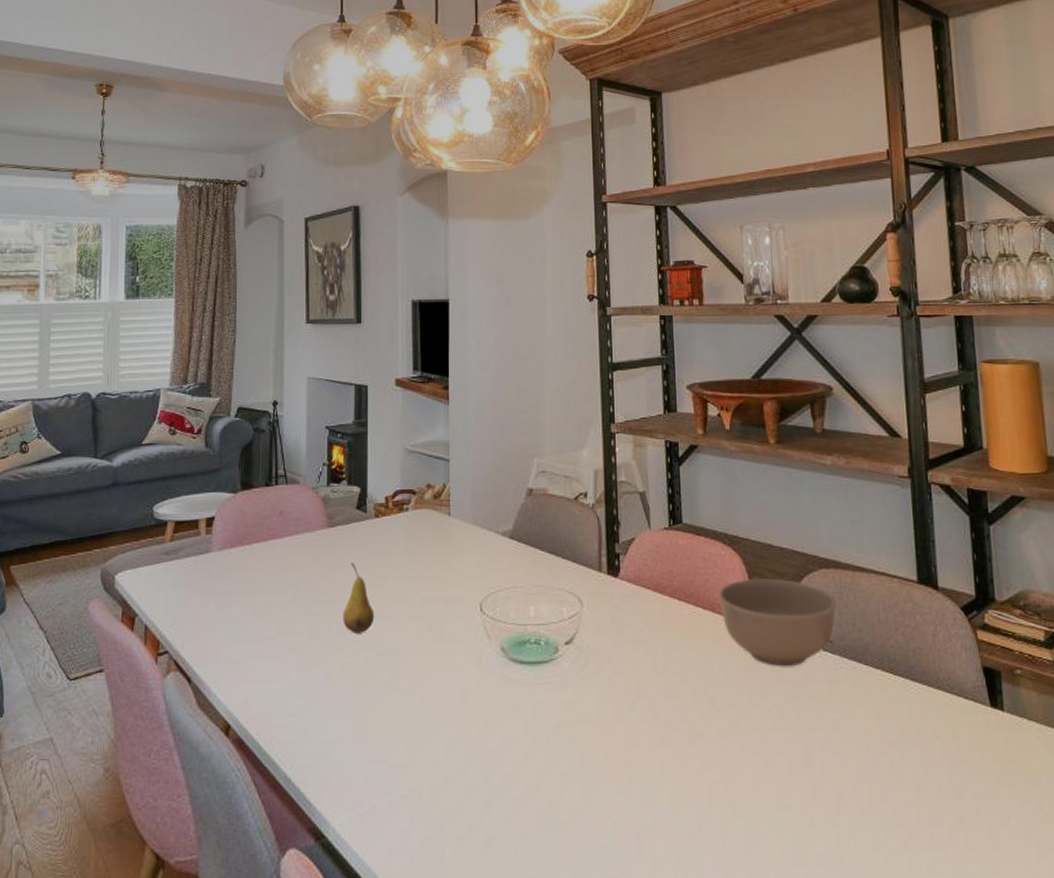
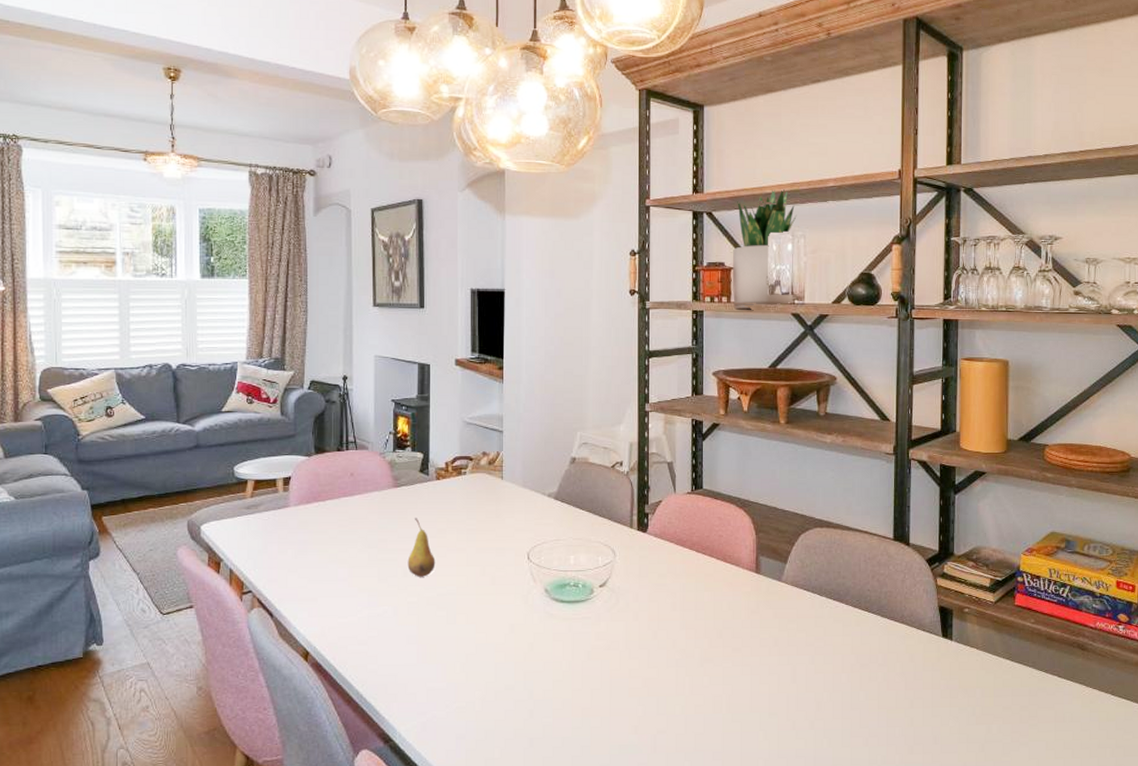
planter: none [702,177,775,314] -> present [732,189,797,311]
bowl: present [719,578,837,666] -> none [730,535,827,605]

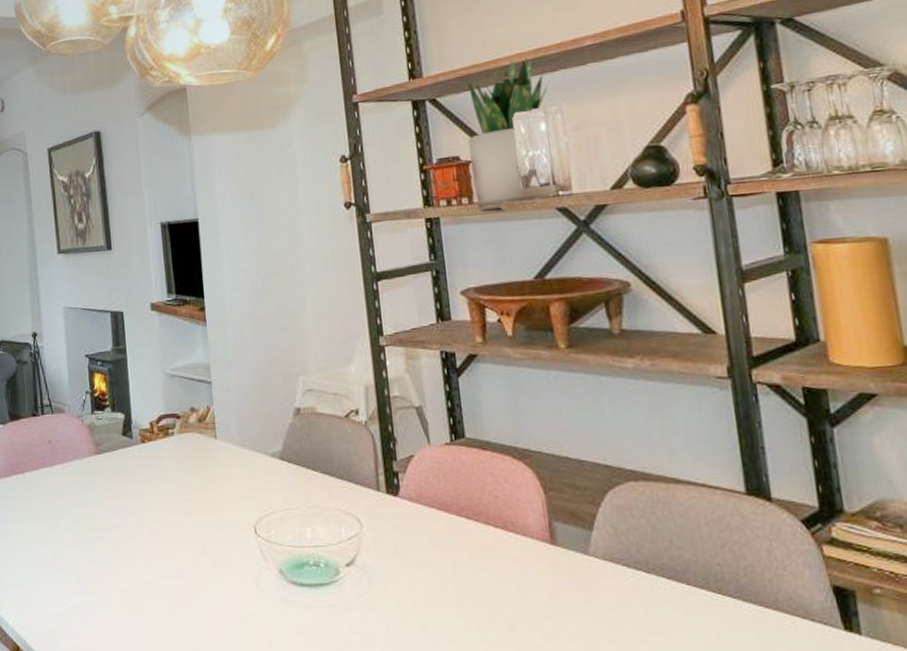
fruit: present [407,518,436,577] -> none [117,488,149,558]

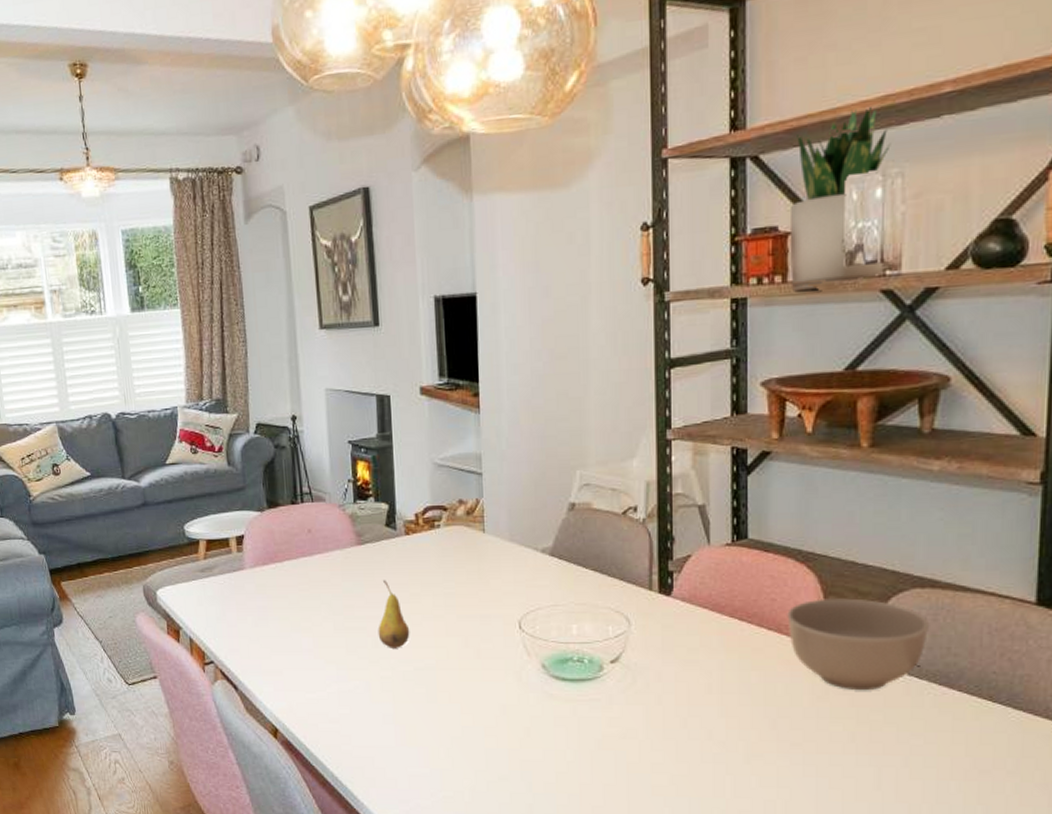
fruit: none [117,488,149,558] -> present [378,580,410,648]
bowl: none [511,493,649,587] -> present [787,598,930,690]

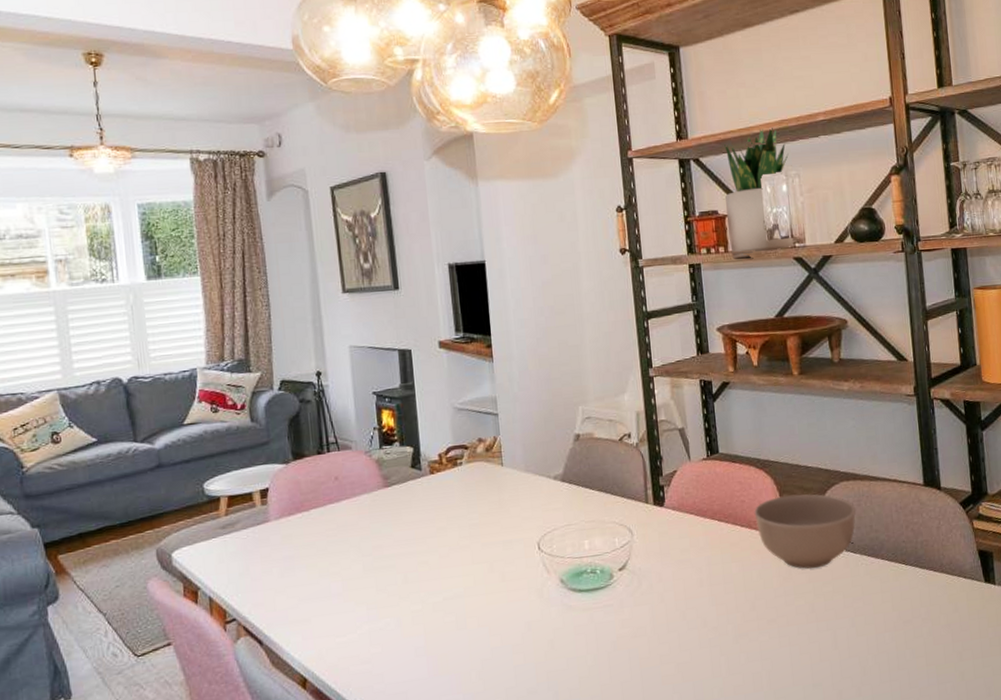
fruit: present [378,580,410,648] -> none [407,518,438,582]

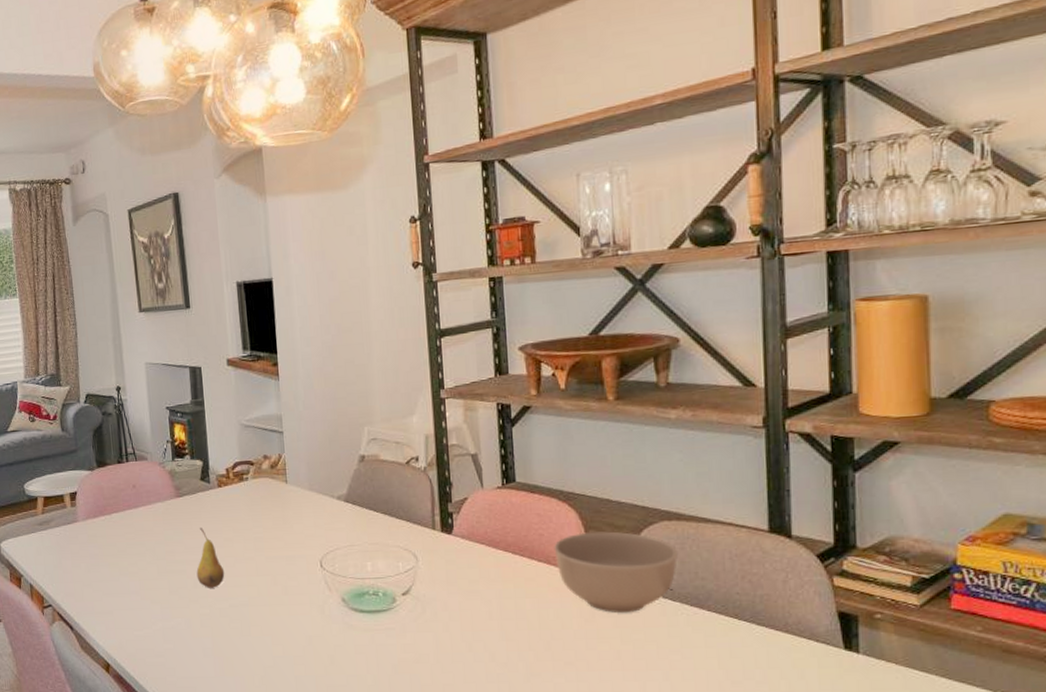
fruit: none [407,518,438,582] -> present [196,528,225,588]
planter: present [724,128,794,260] -> none [534,118,616,272]

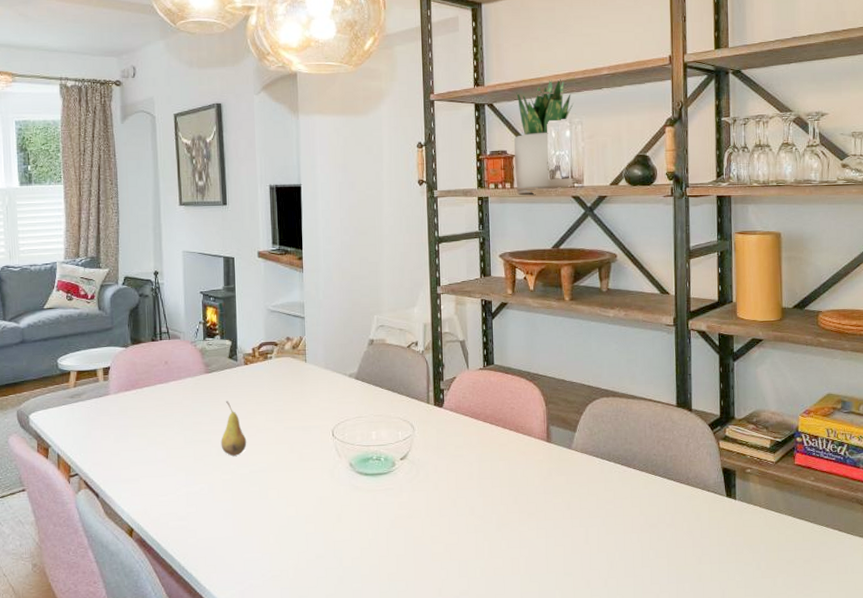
planter: none [534,118,616,272] -> present [514,79,574,196]
bowl: present [554,531,679,612] -> none [522,405,614,472]

